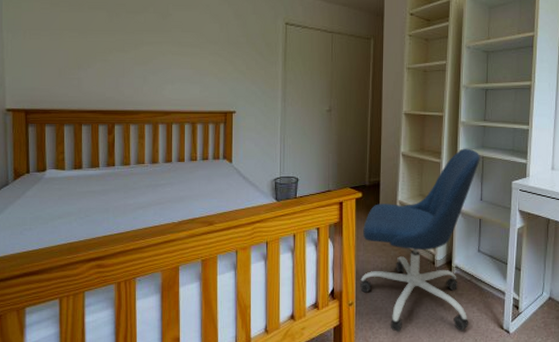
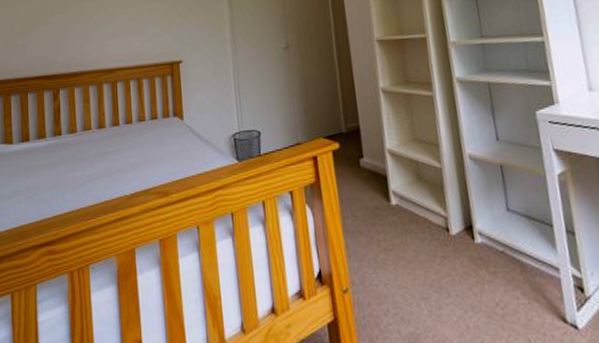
office chair: present [359,148,480,333] -> none [346,74,515,331]

